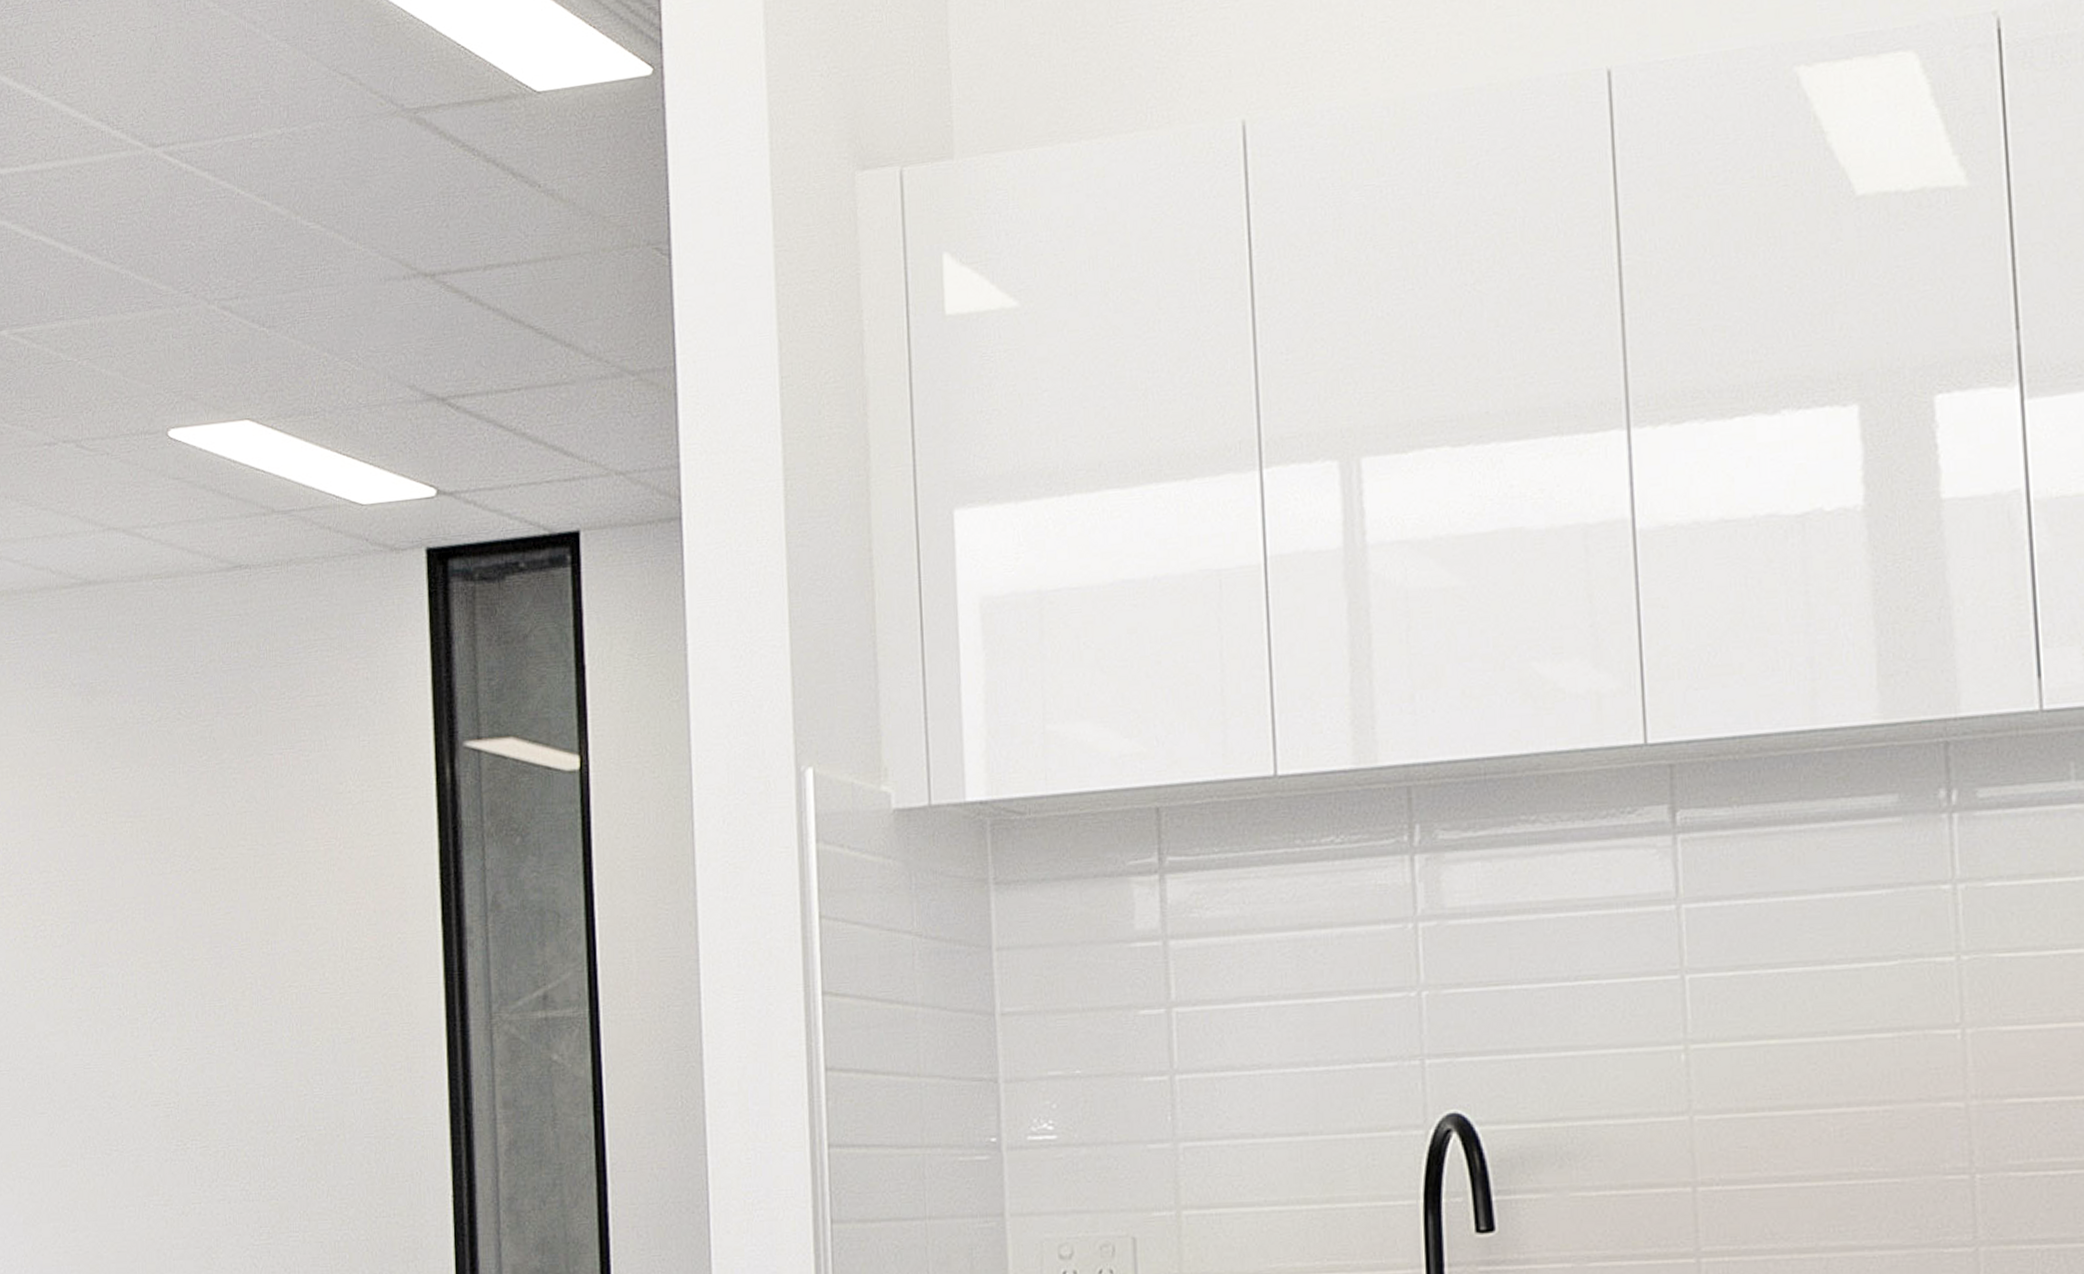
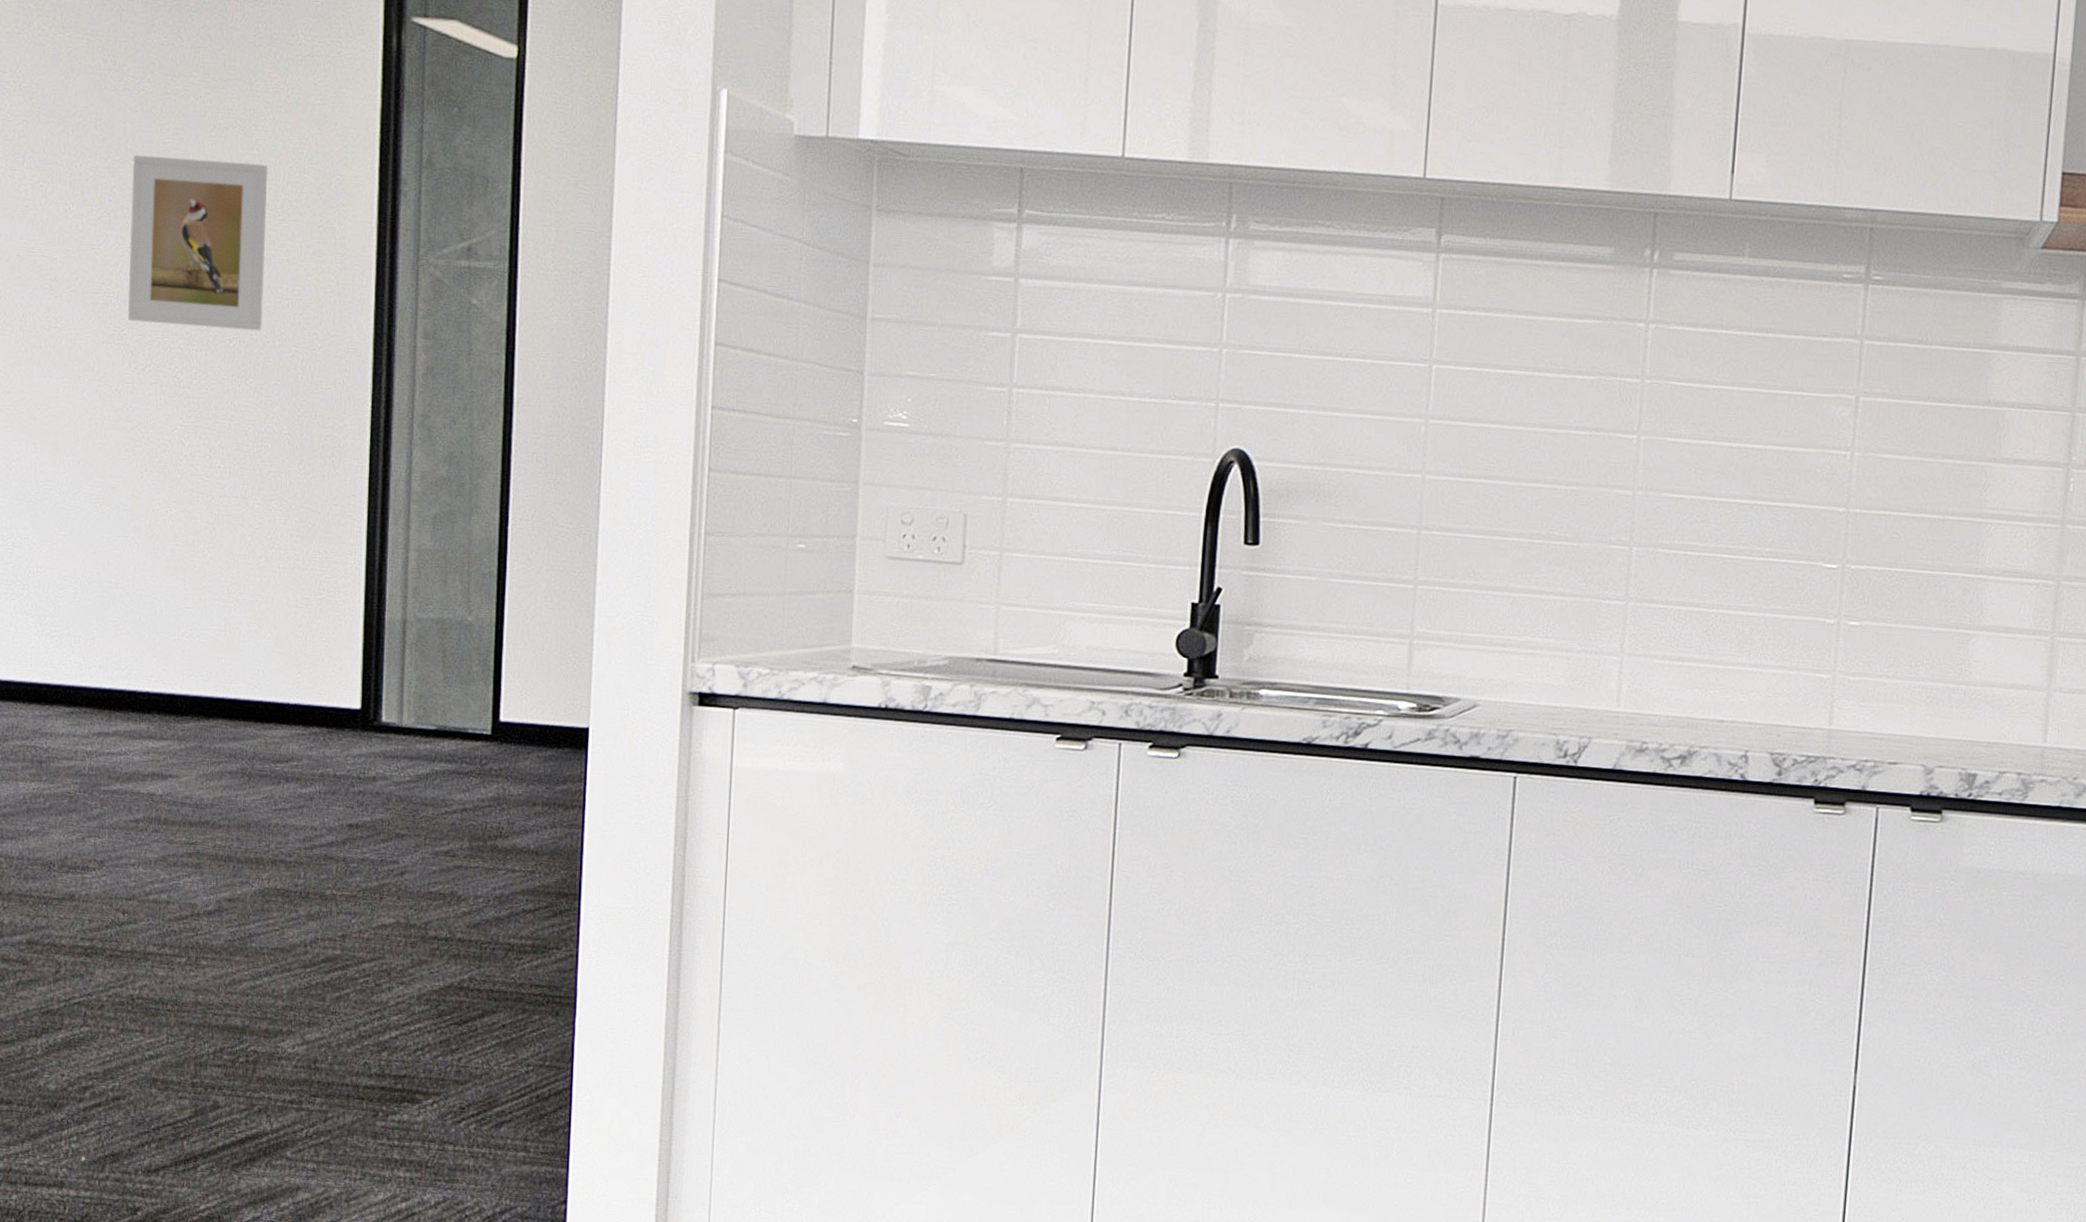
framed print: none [185,933,331,1133] -> present [128,154,267,331]

